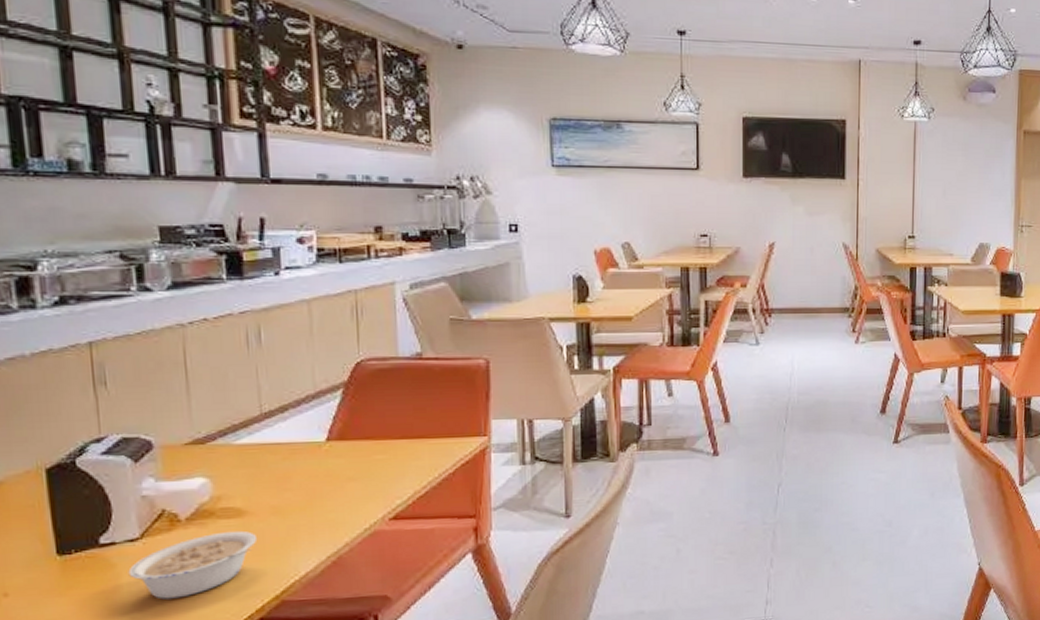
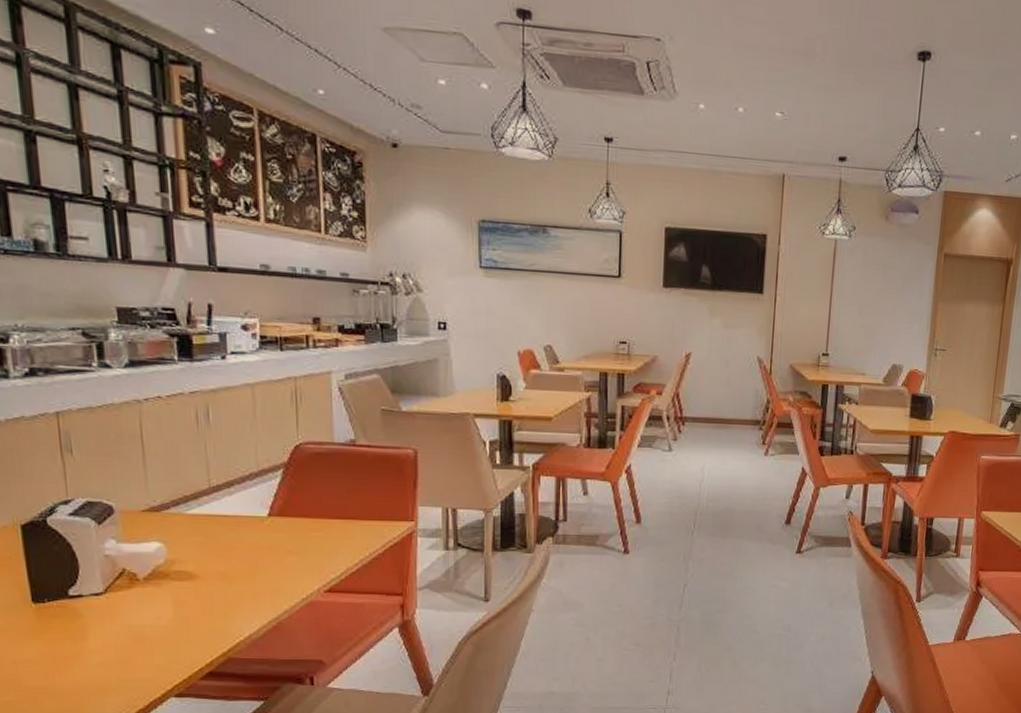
legume: present [128,530,258,600] -> none [94,592,207,649]

